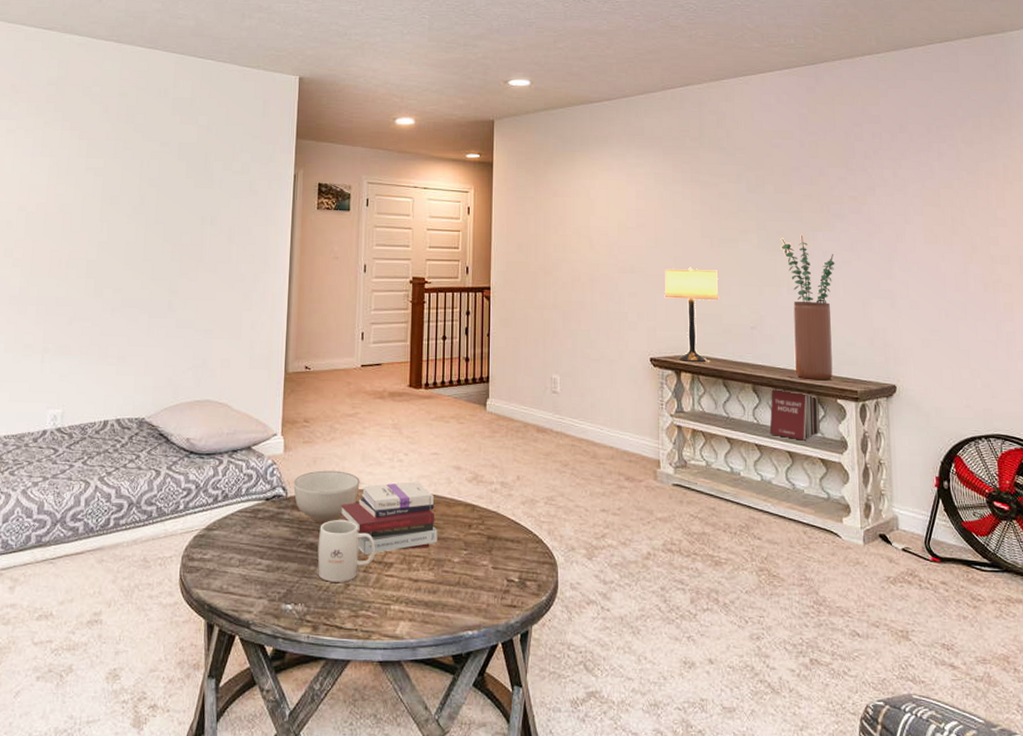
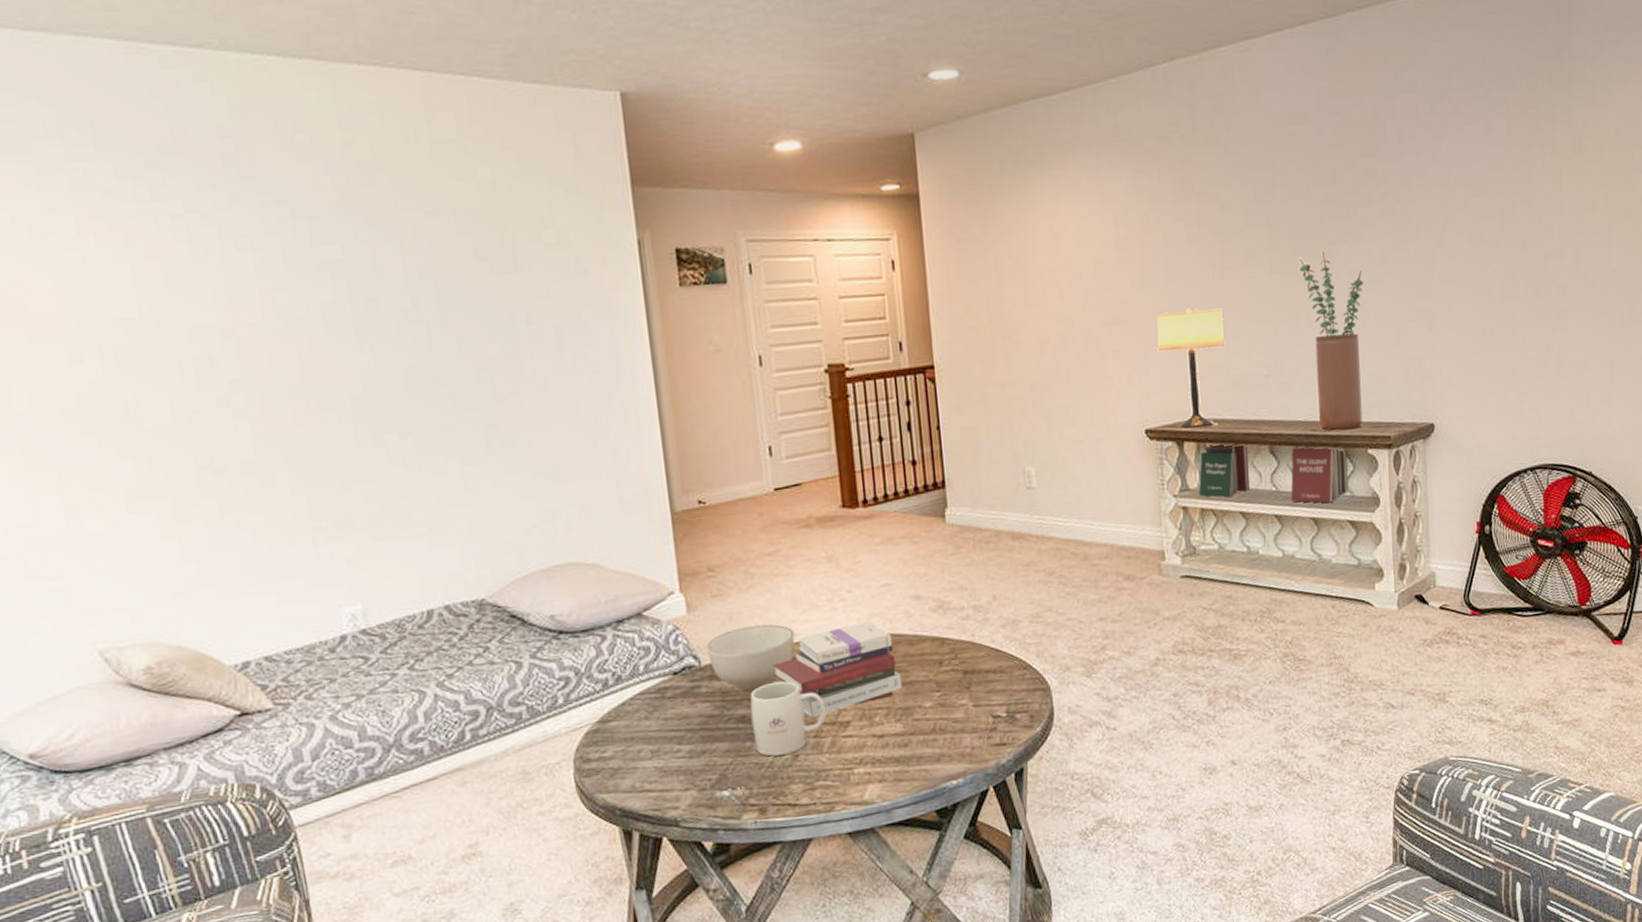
books: none [691,378,735,423] -> present [1198,443,1250,498]

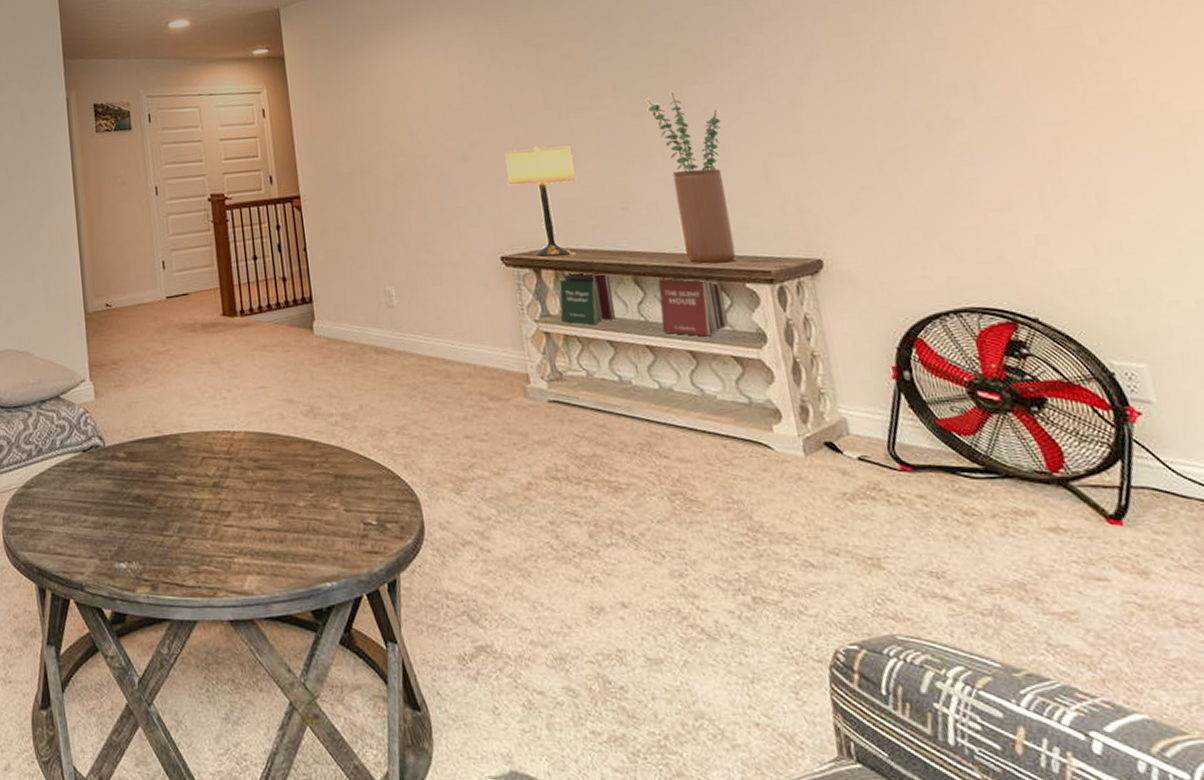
bowl: present [706,624,795,690] -> none [110,414,183,472]
mug: present [750,681,827,757] -> none [144,468,210,536]
books: present [772,621,902,718] -> none [163,420,277,504]

